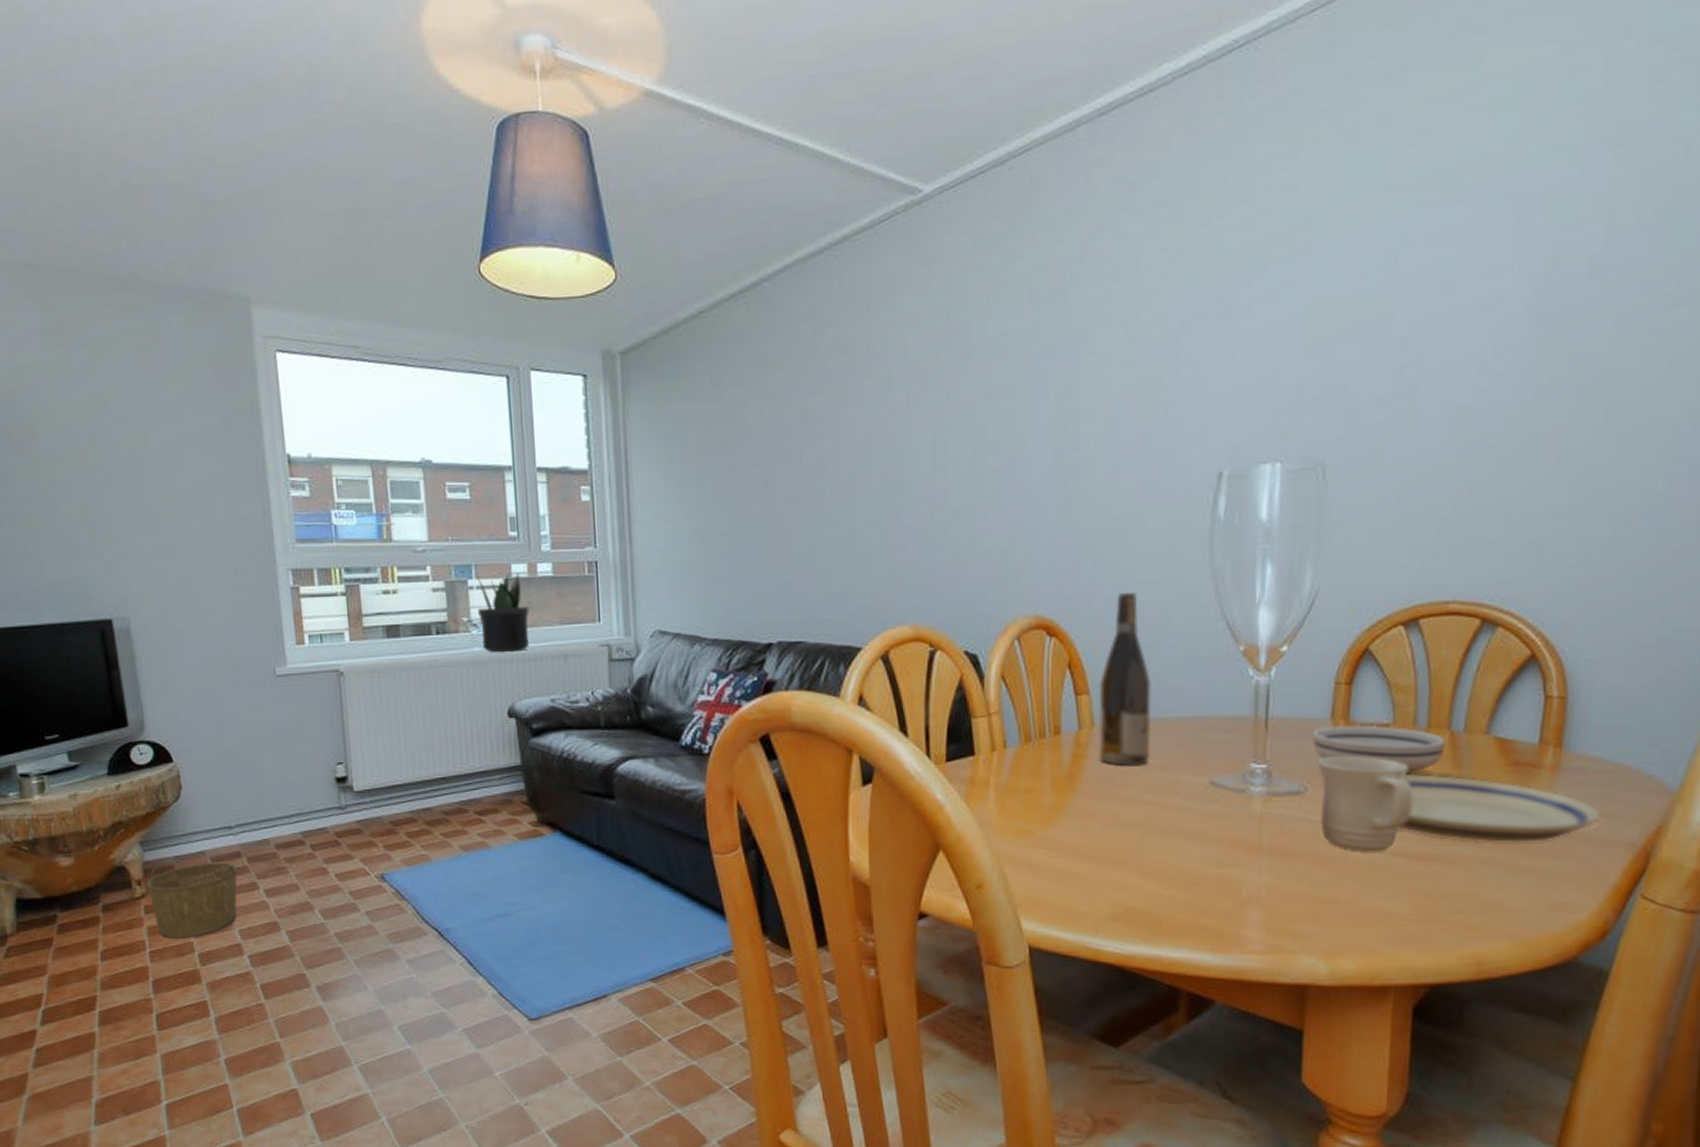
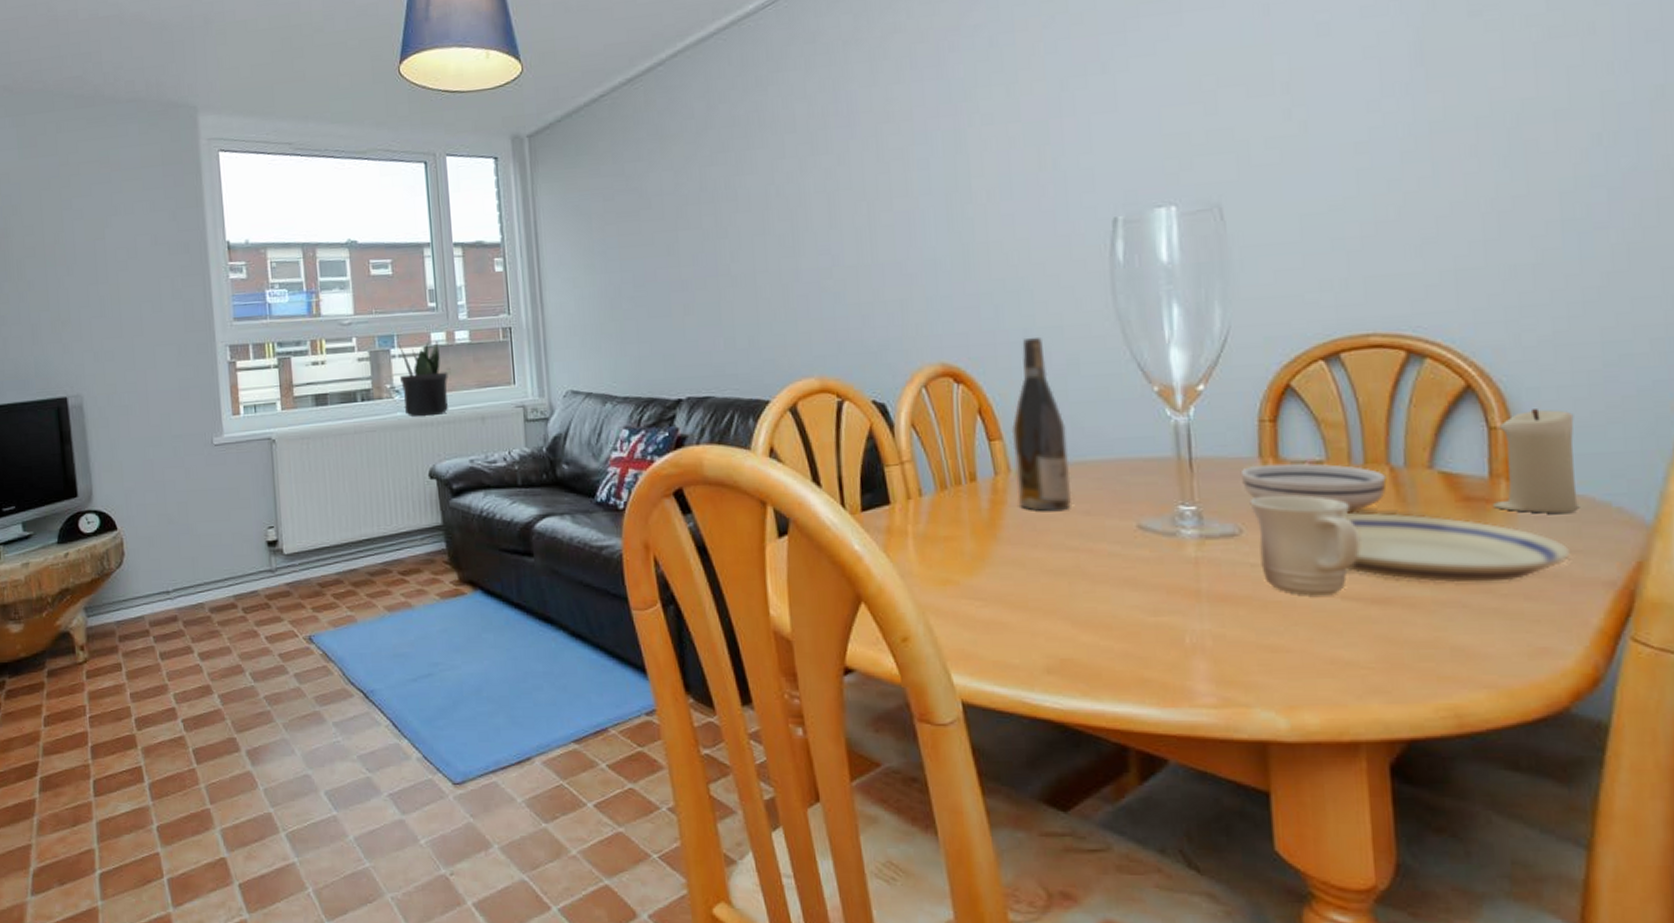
basket: present [146,862,238,939] -> none [88,626,174,703]
candle: none [1539,680,1624,780] -> present [1493,409,1578,514]

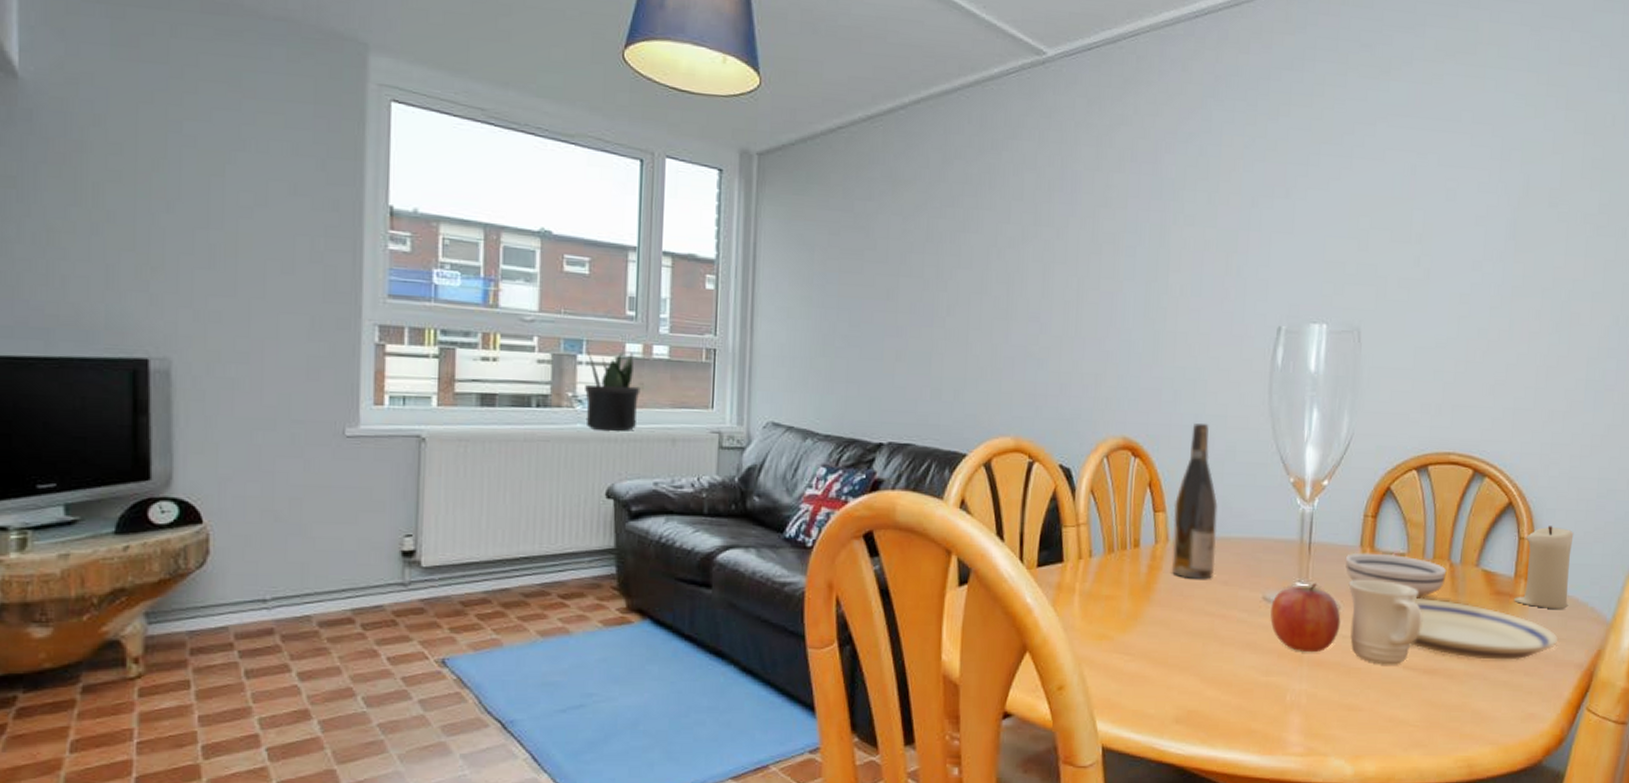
fruit: none [1150,505,1246,587] -> present [1270,583,1341,653]

